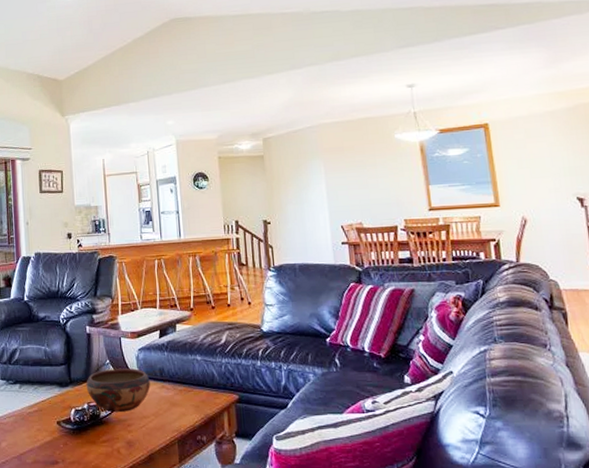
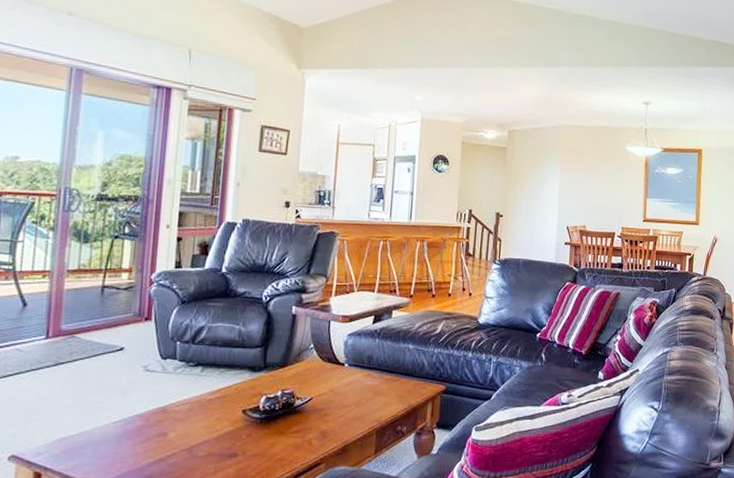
decorative bowl: present [86,368,150,412] -> none [282,354,356,400]

